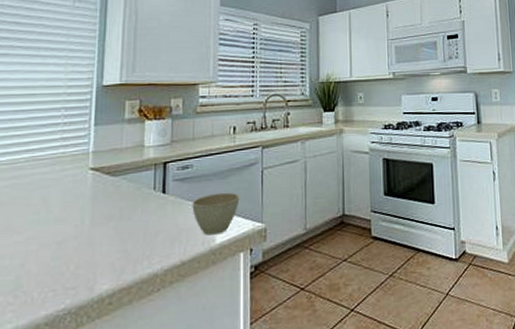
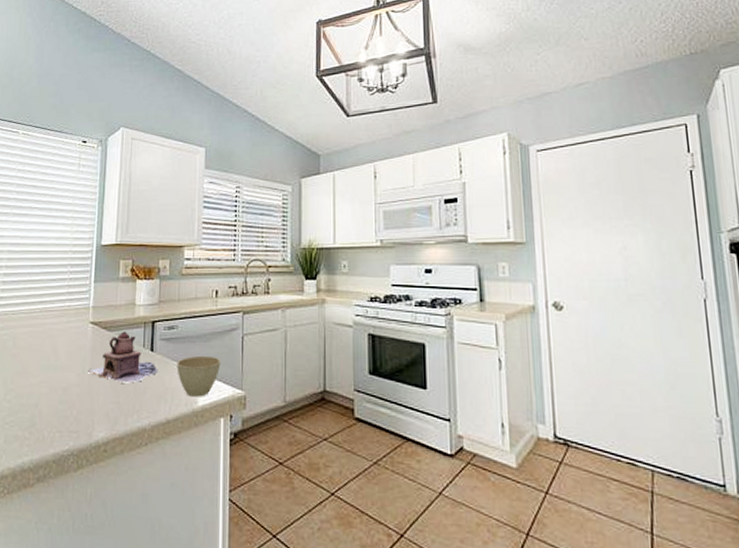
teapot: none [88,175,171,230] -> present [88,331,158,383]

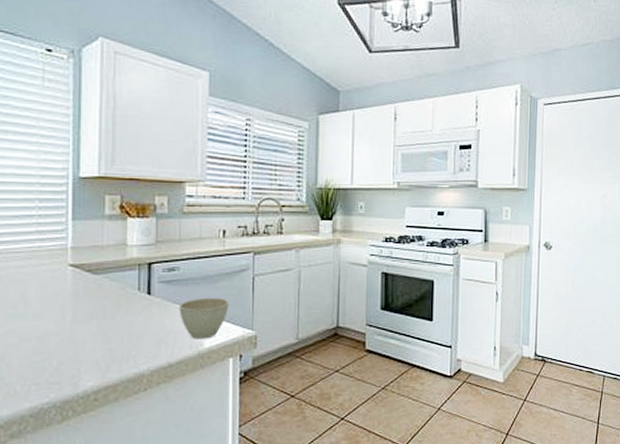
teapot: present [88,331,158,383] -> none [70,274,157,329]

